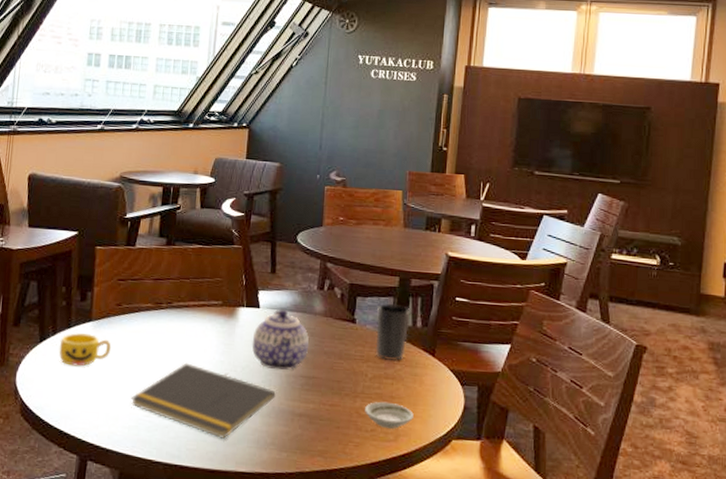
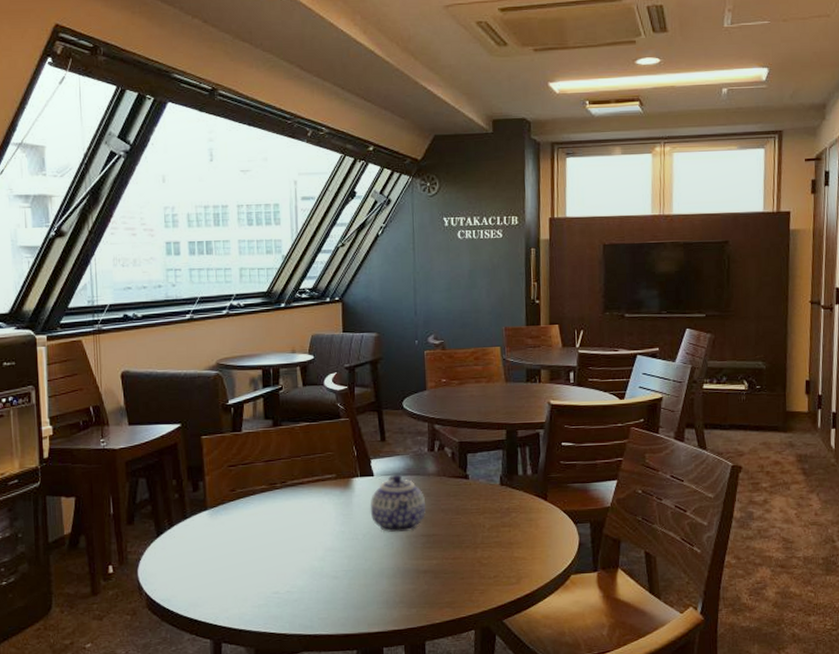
cup: present [58,333,112,367] -> none [177,522,231,555]
notepad: present [130,363,276,439] -> none [257,537,399,604]
saucer: present [365,401,414,429] -> none [486,548,533,573]
cup: present [375,303,411,362] -> none [488,455,520,510]

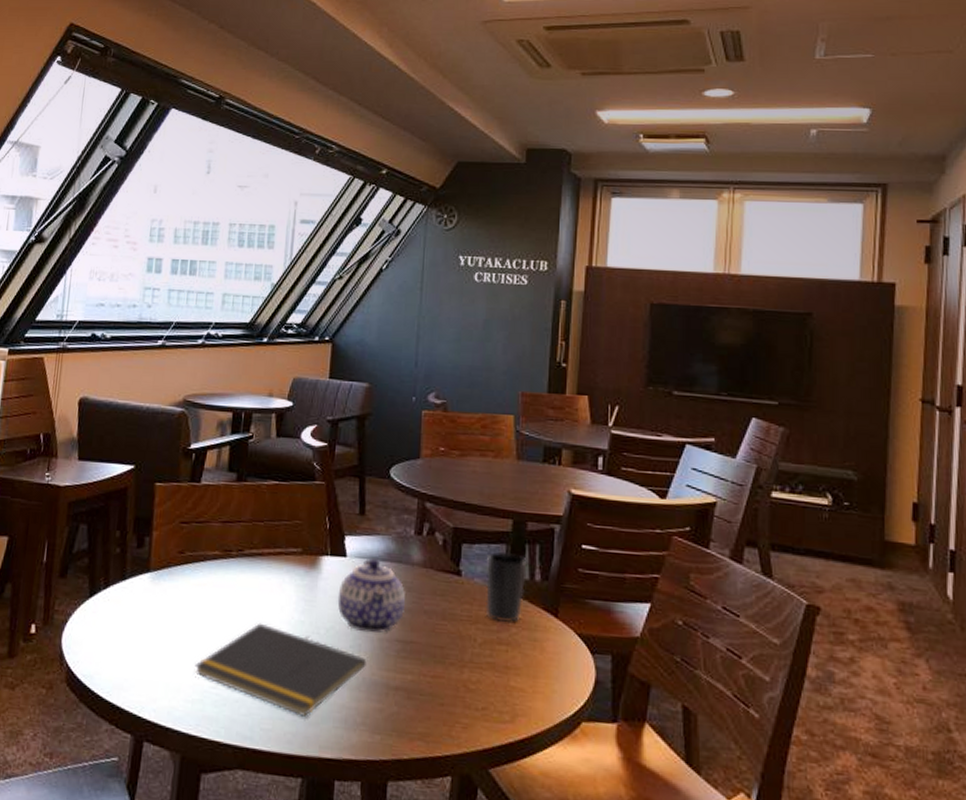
notepad: none [257,537,399,604] -> present [194,623,367,717]
cup: none [488,455,520,510] -> present [485,552,527,623]

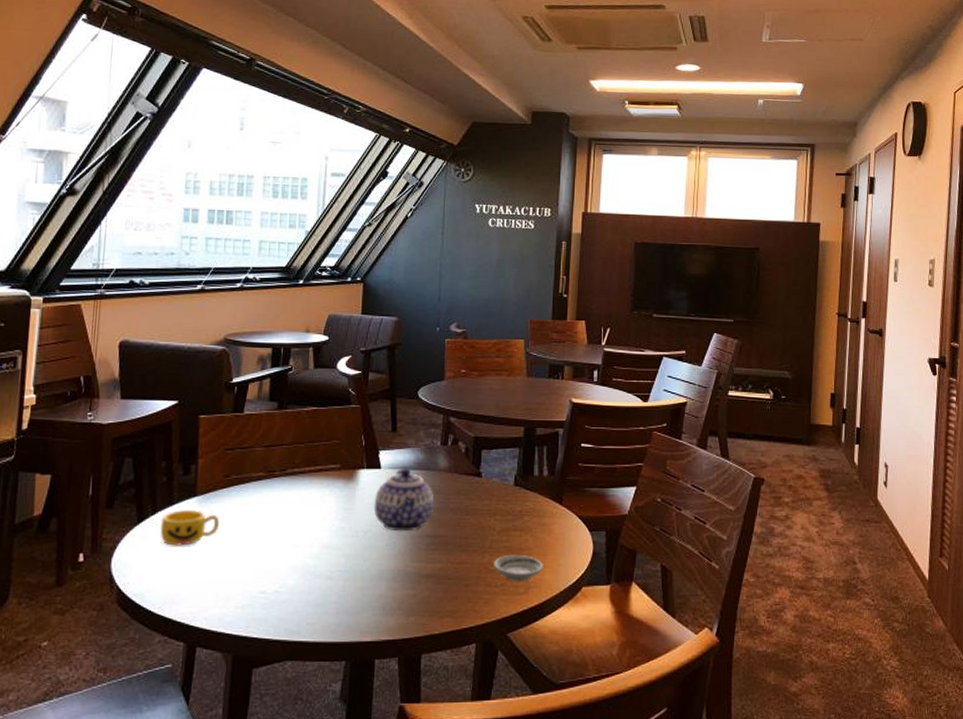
cup: none [111,586,173,626] -> present [160,510,220,546]
notepad: present [194,623,367,717] -> none [243,532,401,608]
saucer: none [474,673,534,707] -> present [494,554,543,581]
cup: present [485,552,527,623] -> none [502,454,537,513]

